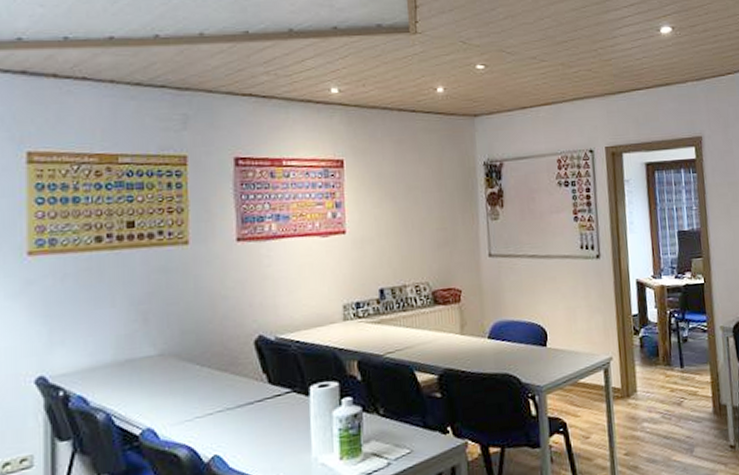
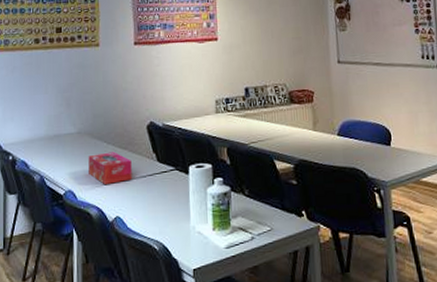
tissue box: none [174,375,235,417] -> present [88,151,132,184]

